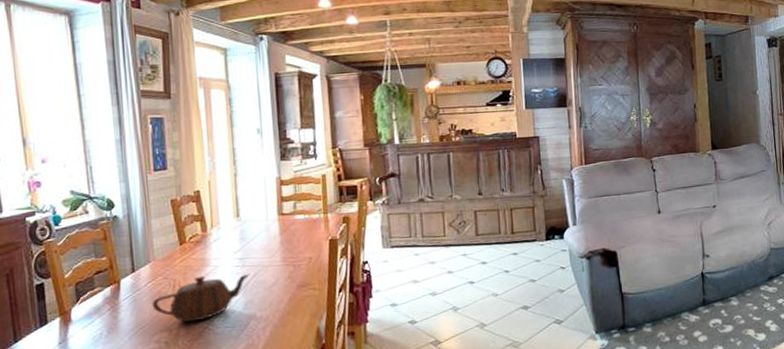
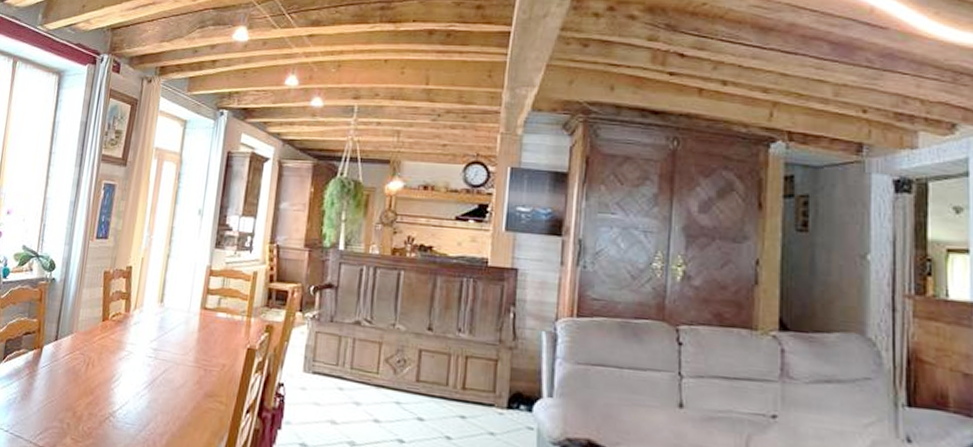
teapot: present [152,273,250,323] -> none [64,359,160,409]

